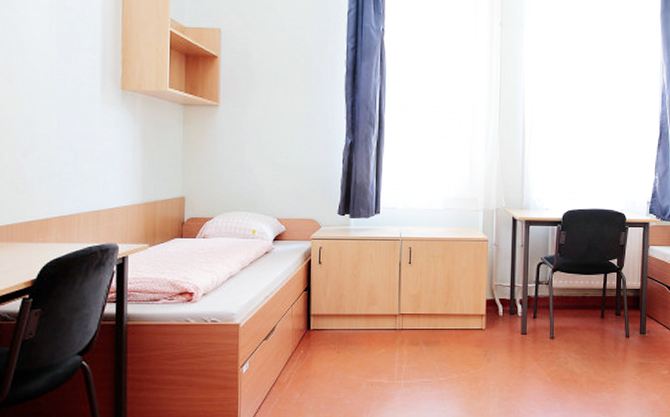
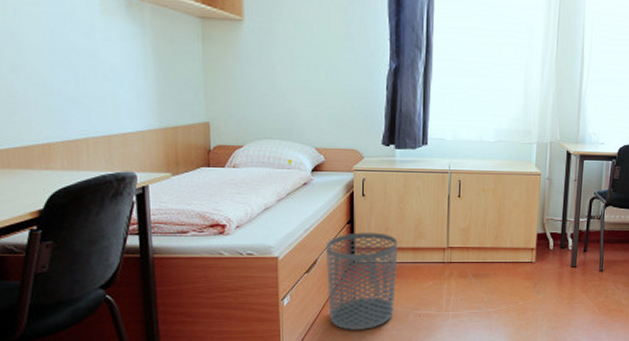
waste bin: none [284,299,352,399] -> present [327,232,398,330]

